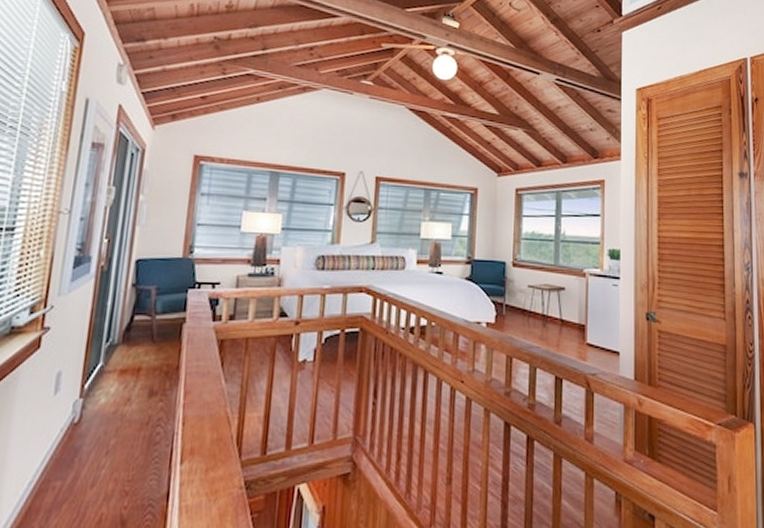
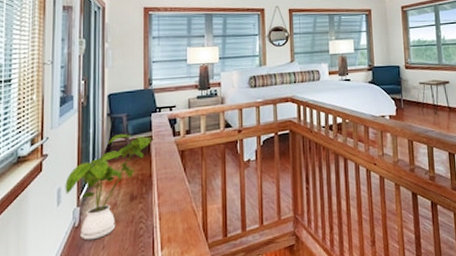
house plant: none [66,310,188,442] -> present [65,133,154,241]

